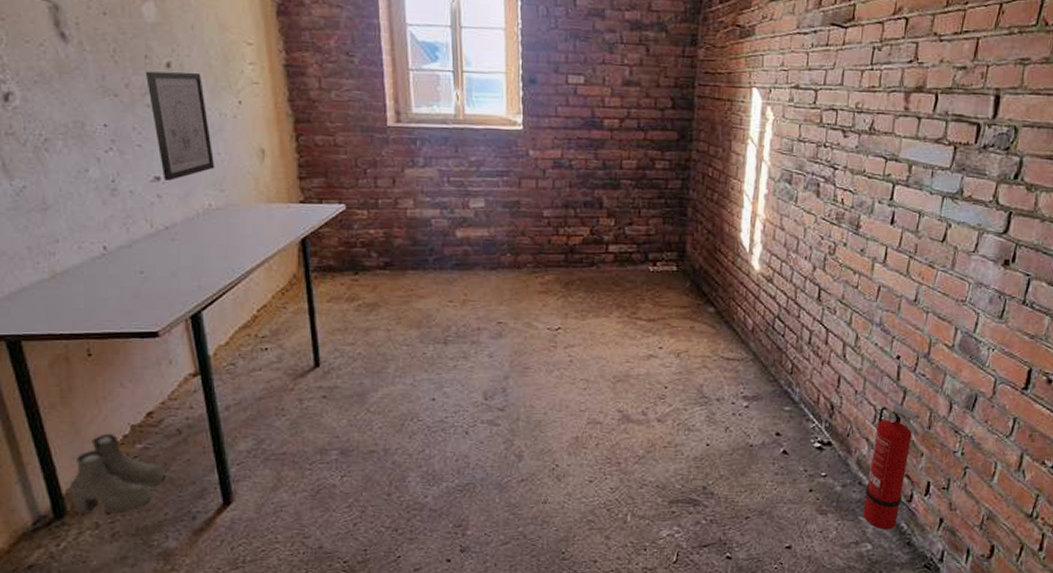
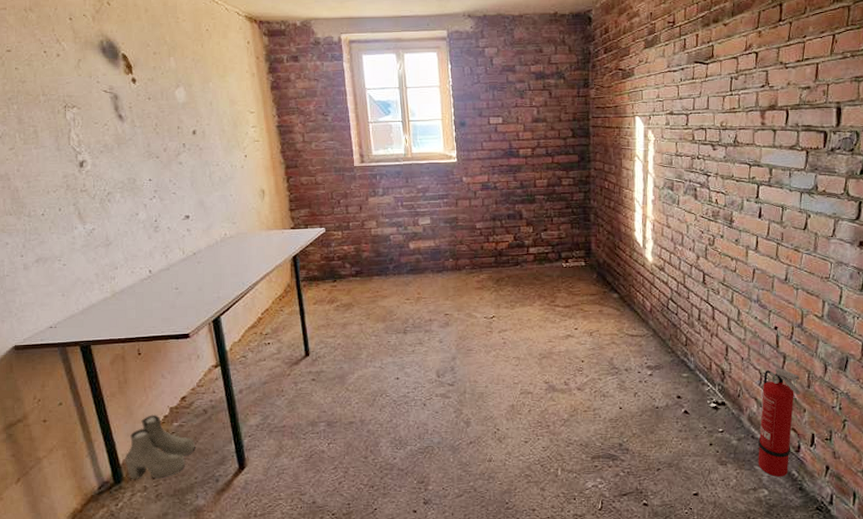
wall art: present [145,71,215,181] -> none [178,136,229,218]

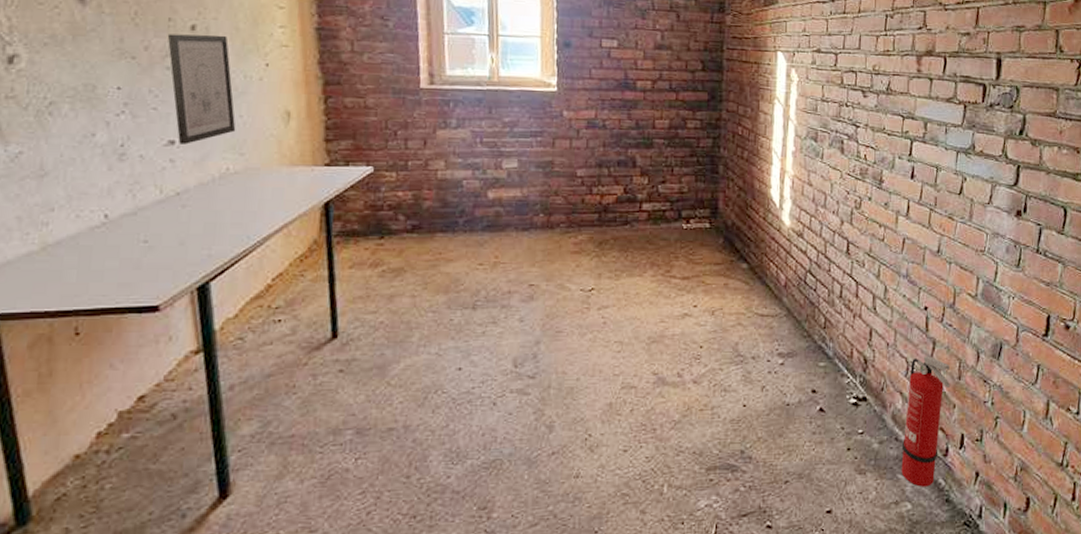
boots: present [124,415,195,480] -> none [35,422,154,520]
wall art: none [178,136,229,218] -> present [167,34,236,145]

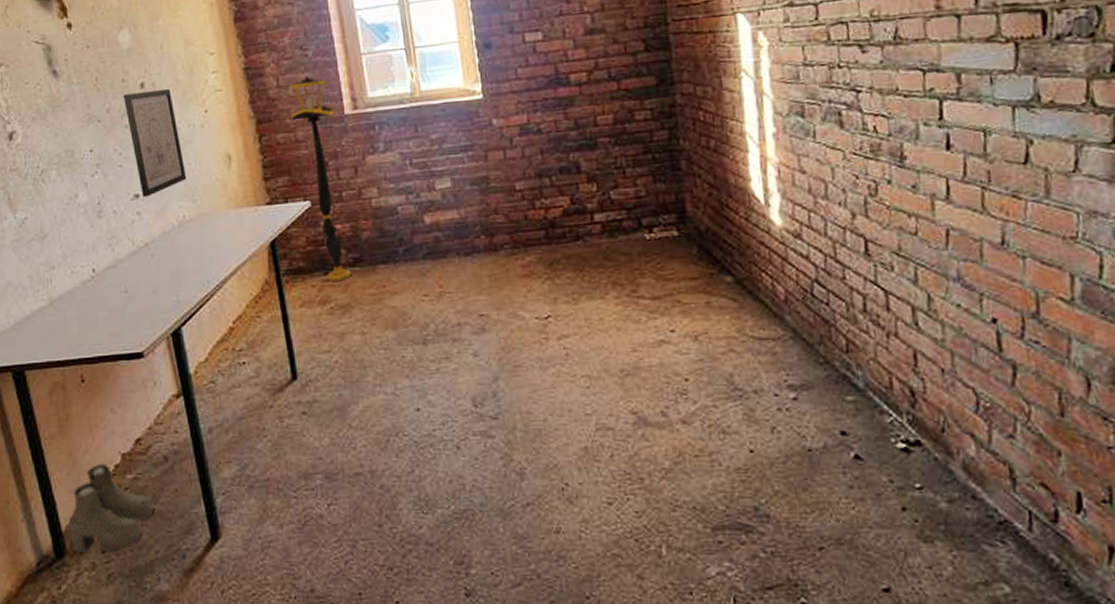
boots: none [35,422,154,520] -> present [67,463,155,554]
floor lamp: none [362,45,410,245] -> present [289,75,351,281]
fire extinguisher: present [901,356,951,487] -> none [981,385,1050,564]

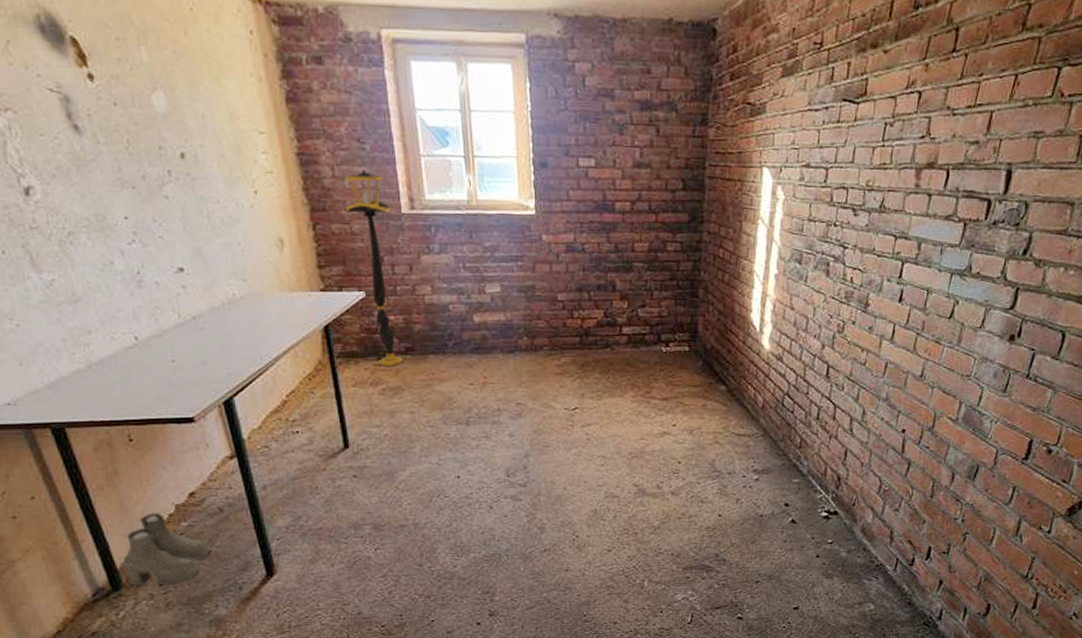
wall art: present [123,88,187,197] -> none [160,162,236,271]

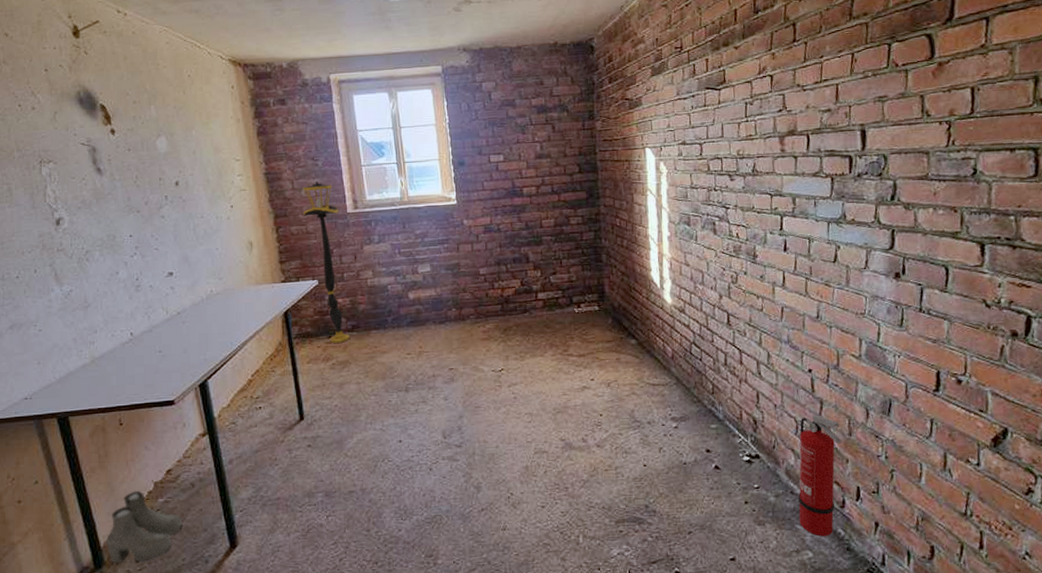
fire extinguisher: none [867,475,923,591] -> present [798,415,842,537]

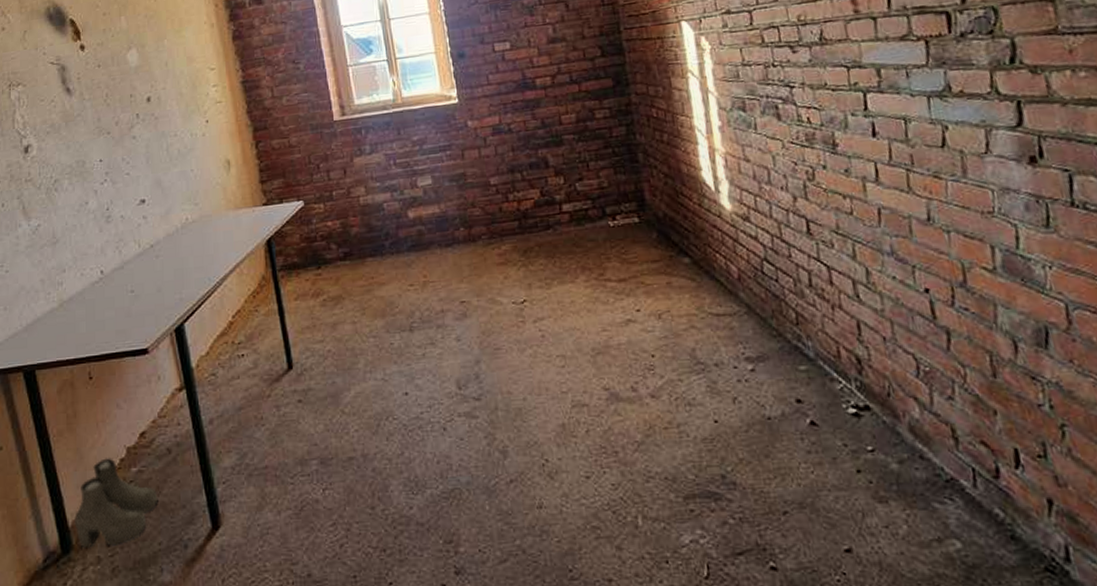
floor lamp: present [302,181,349,343] -> none [283,86,342,275]
fire extinguisher: present [798,415,842,537] -> none [921,349,988,519]

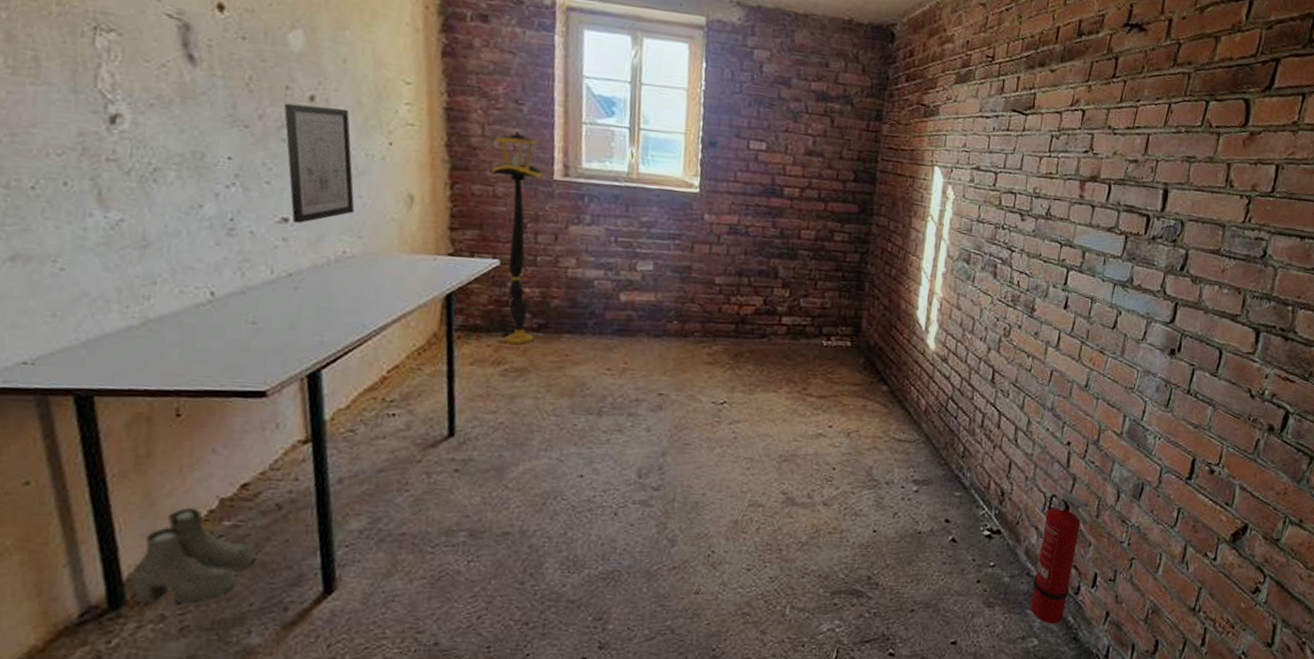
wall art: none [130,101,190,202] -> present [283,103,355,223]
floor lamp: none [283,86,342,275] -> present [492,131,543,344]
fire extinguisher: none [921,349,988,519] -> present [1030,492,1089,624]

